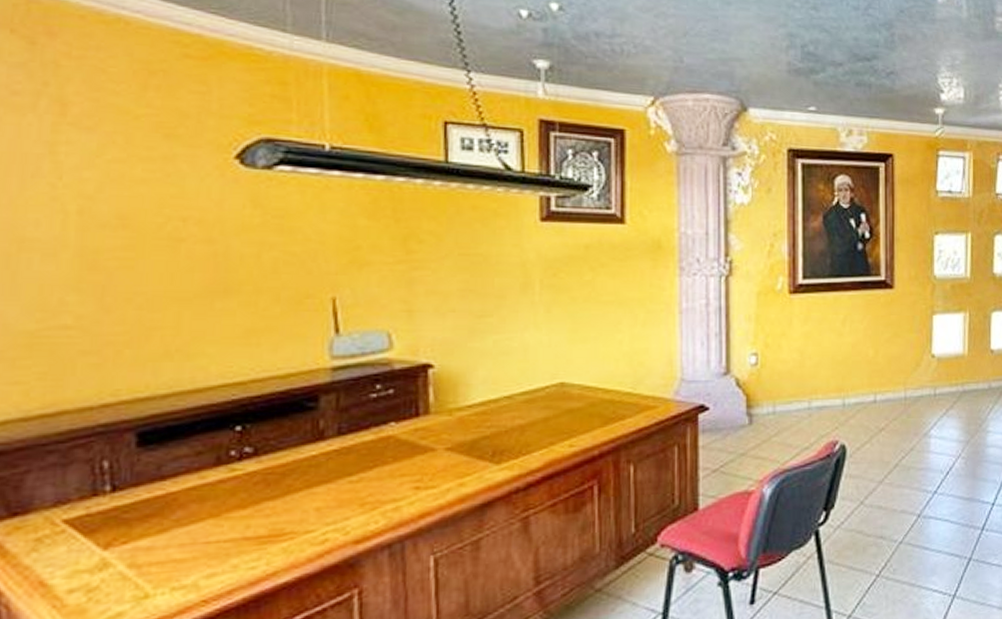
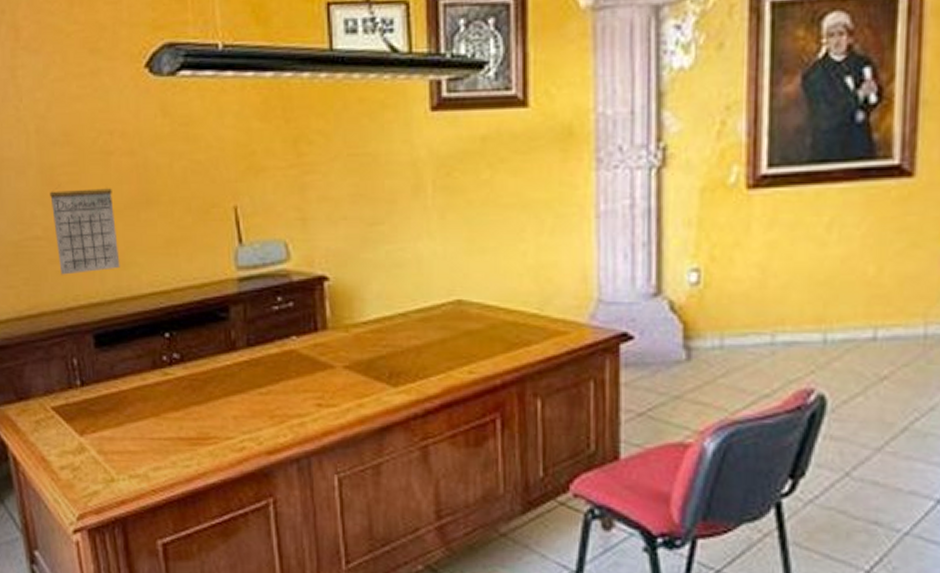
calendar: none [90,275,183,368] -> present [50,188,120,275]

